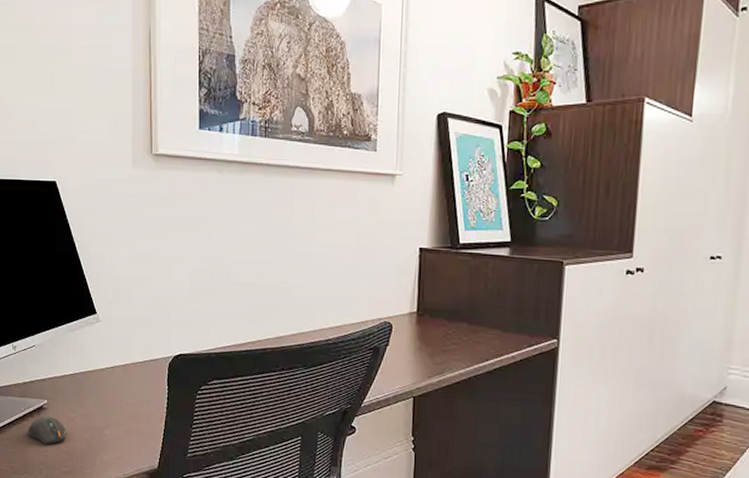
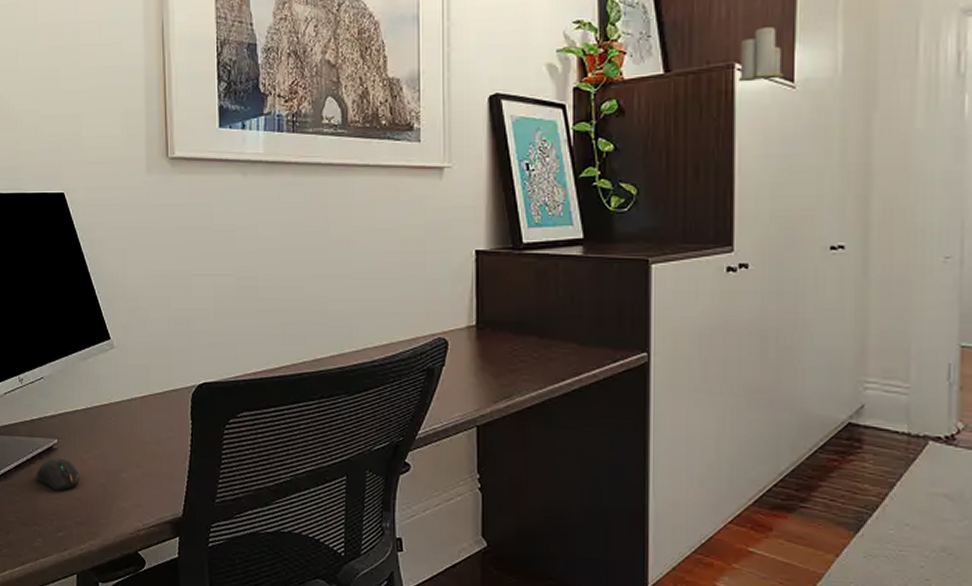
candle: none [646,65,684,114] -> present [738,24,783,82]

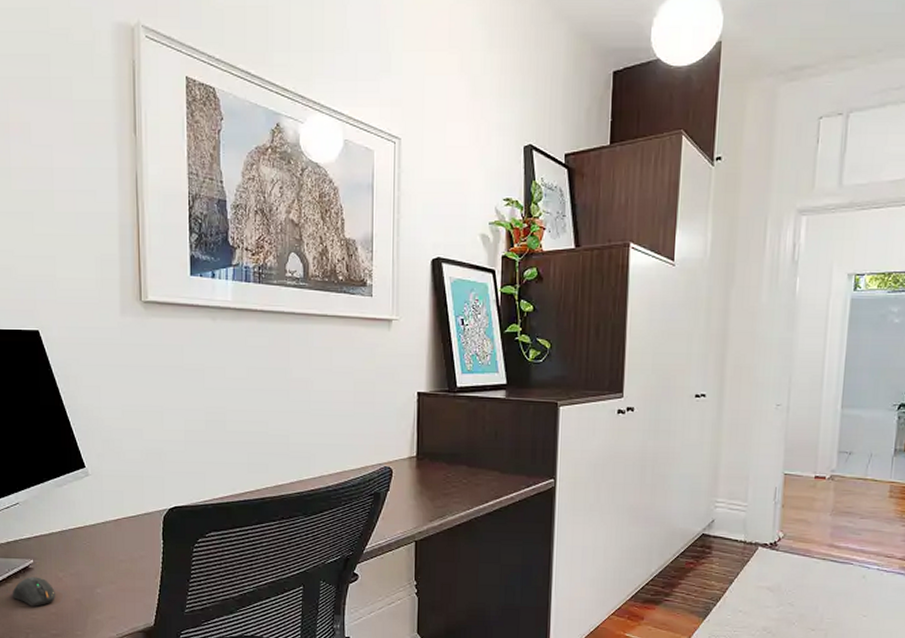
candle: present [738,24,783,82] -> none [632,212,666,259]

